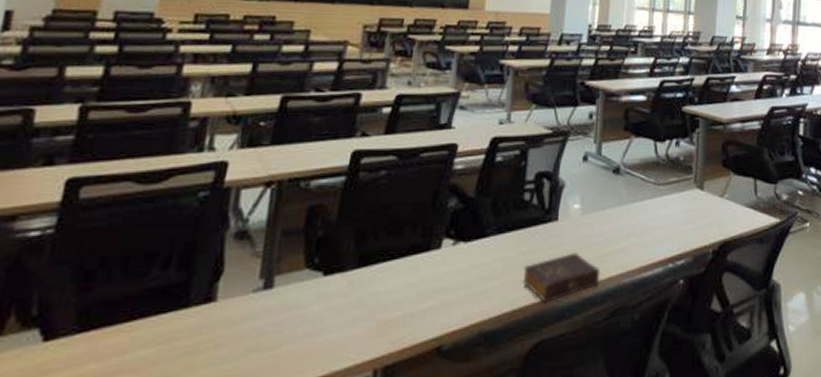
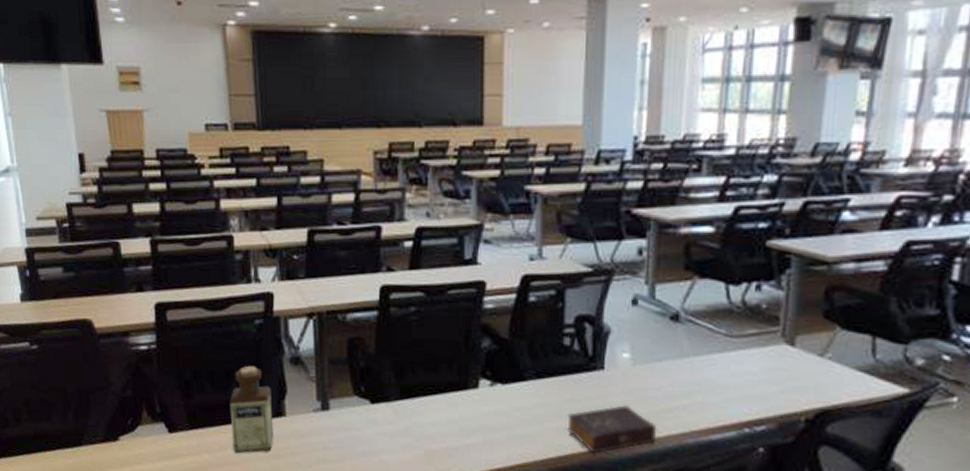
bottle: none [134,245,204,356] -> present [229,365,274,454]

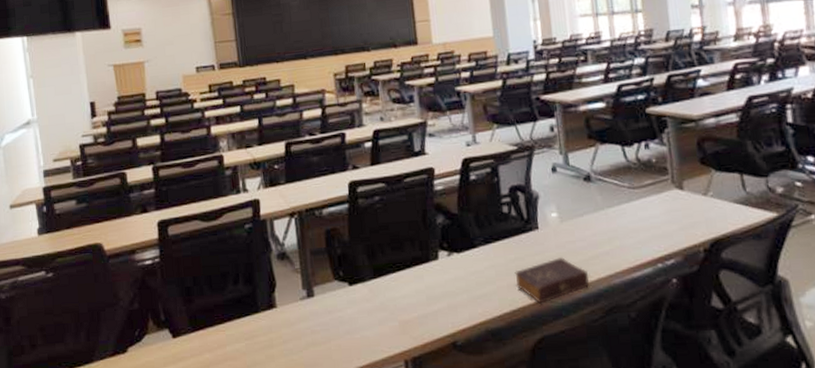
bottle: present [229,365,274,454] -> none [226,265,267,349]

